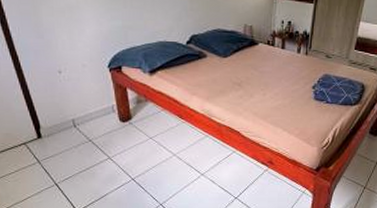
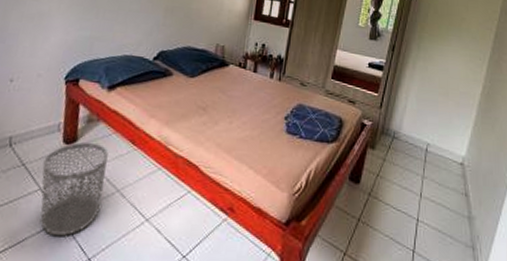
waste bin: none [107,120,162,191] -> present [40,142,109,237]

